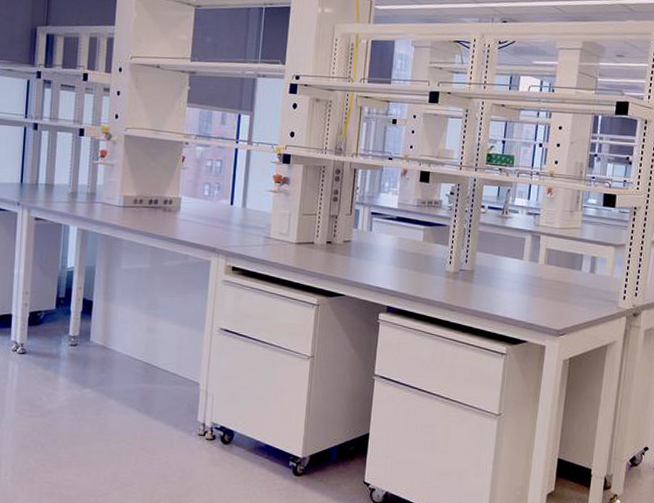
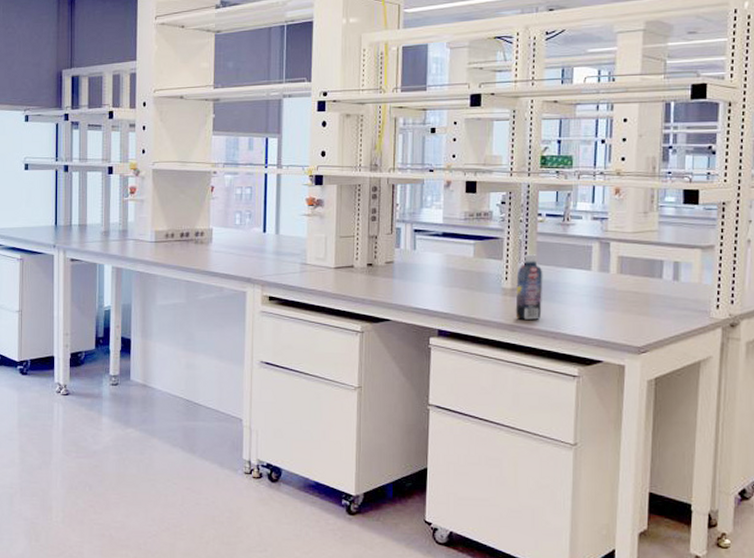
bottle: none [456,242,482,302] -> present [515,254,543,320]

